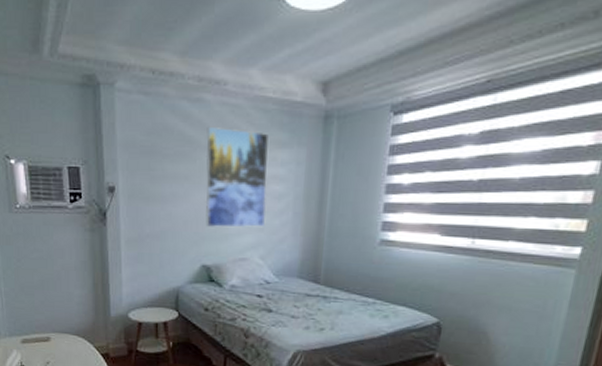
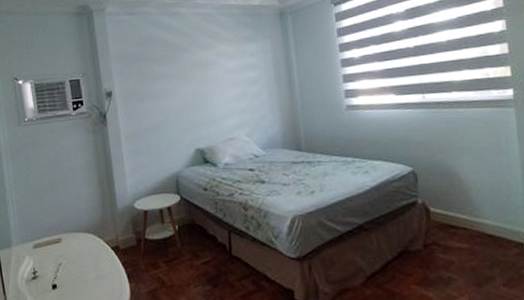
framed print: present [205,128,269,228] -> none [185,32,245,115]

